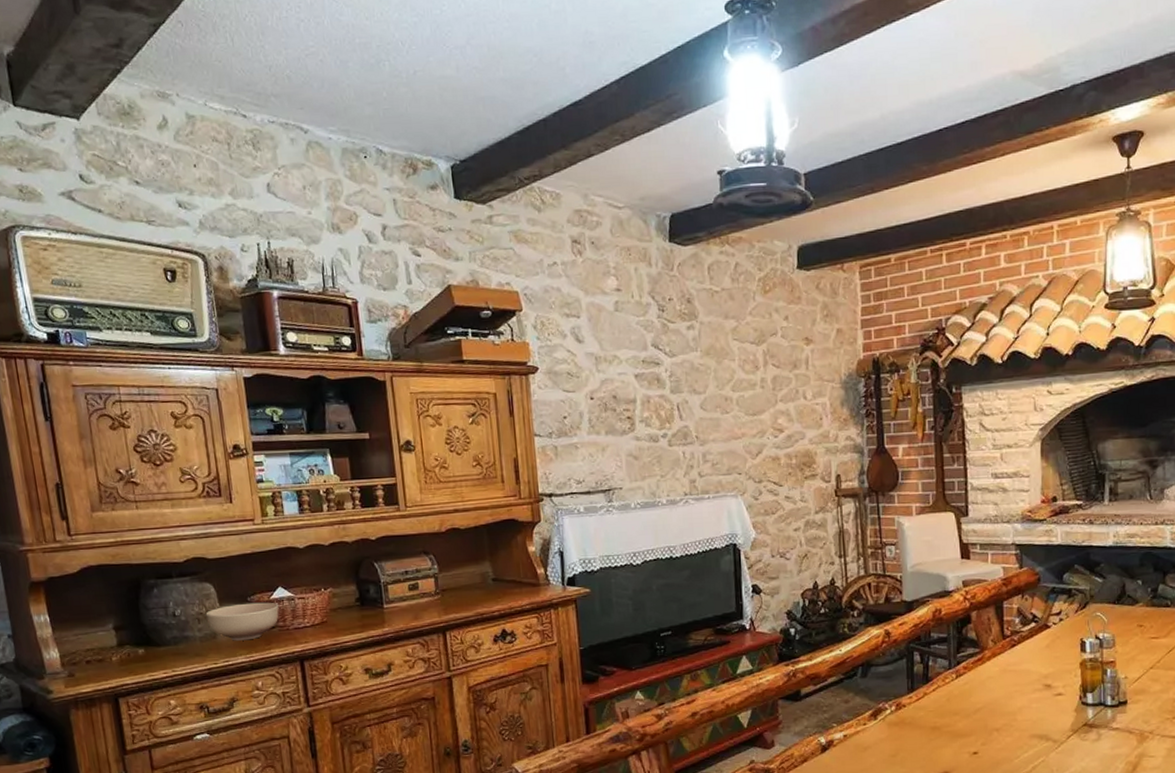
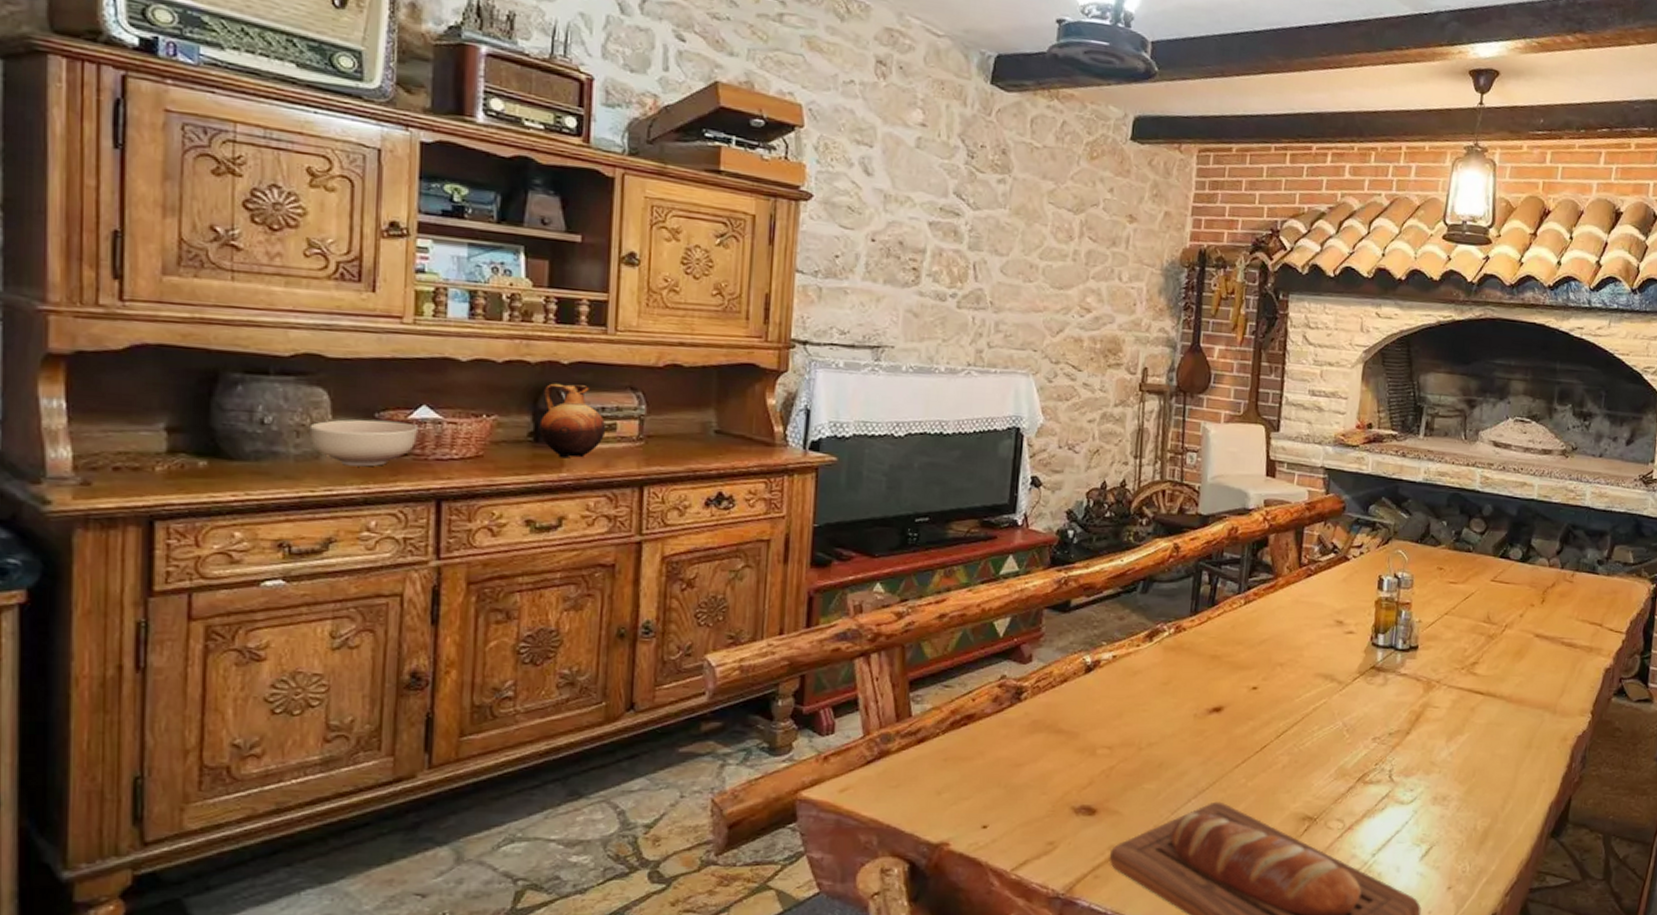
ceramic pitcher: none [362,555,412,616] -> present [539,383,606,458]

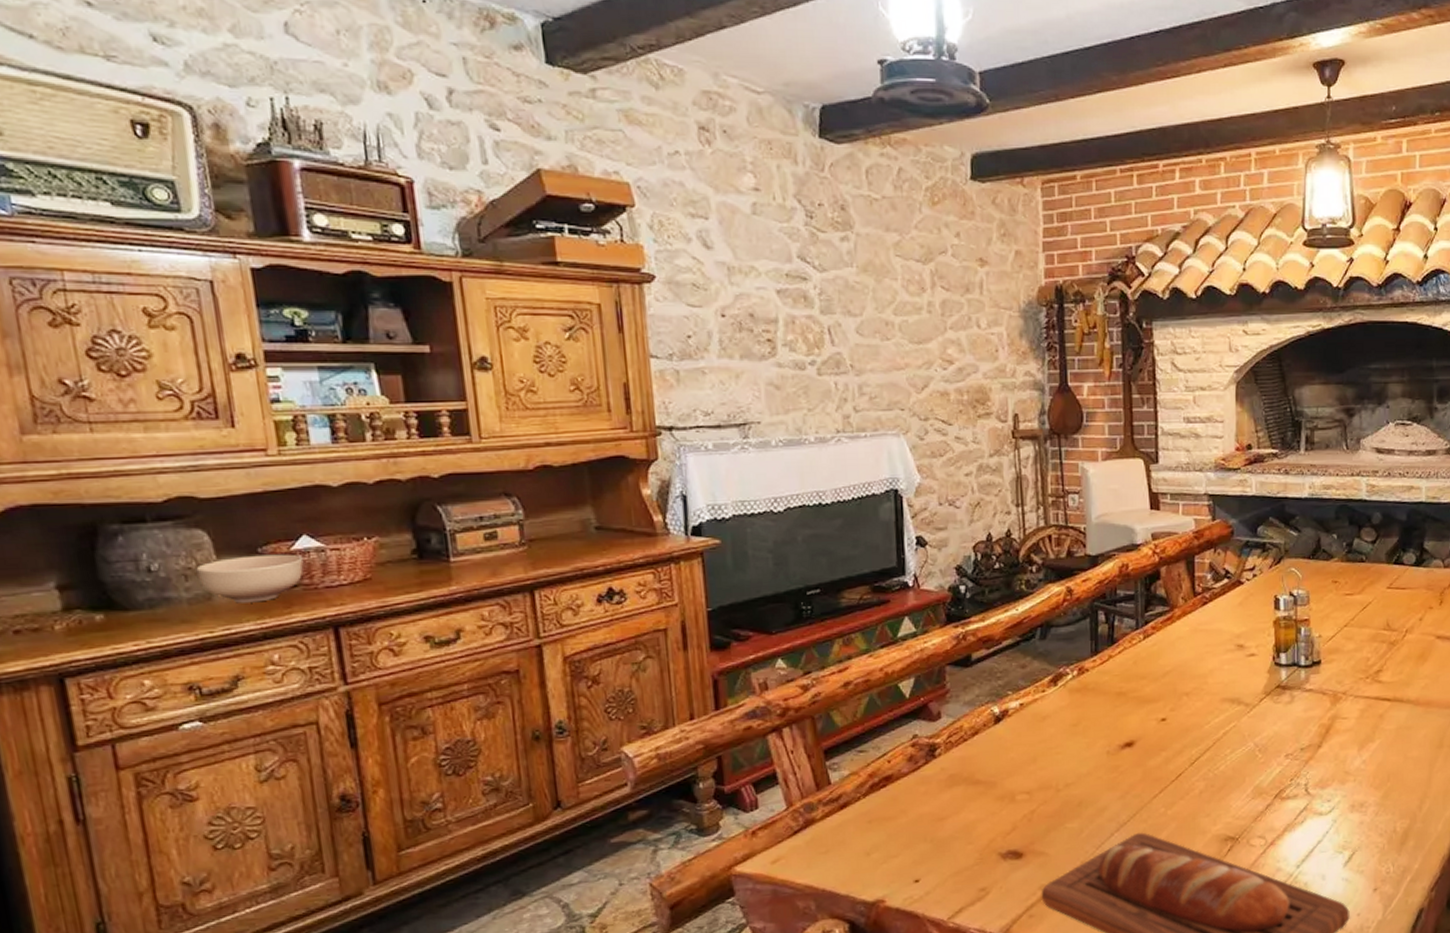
ceramic pitcher: present [539,383,606,458] -> none [420,497,488,572]

